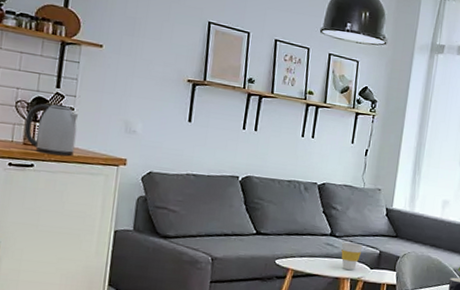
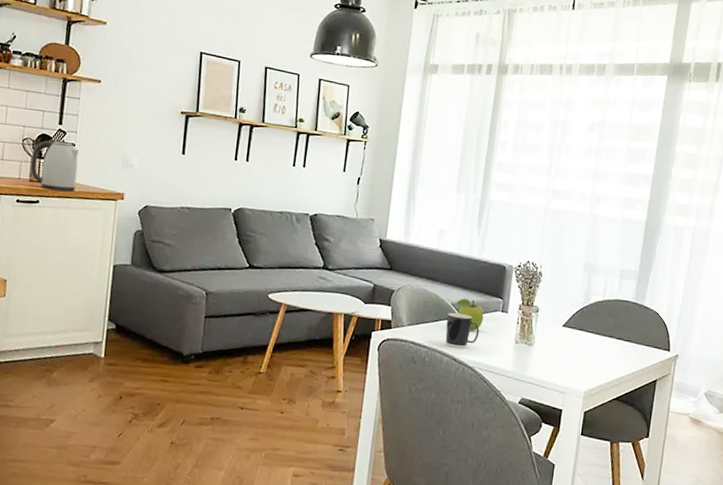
cup: present [341,241,363,271] -> none [334,275,357,305]

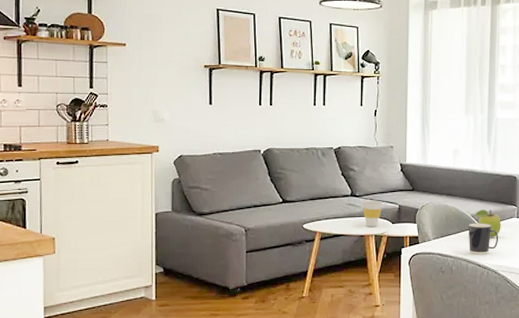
kettle: present [30,140,79,193] -> none [66,103,112,150]
cup: none [334,275,357,305] -> present [362,200,383,227]

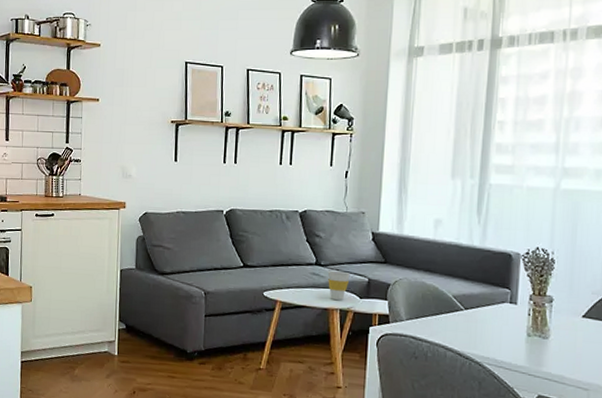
mug: present [468,223,499,254] -> none [448,305,486,343]
fruit: present [474,209,501,237] -> none [457,290,490,324]

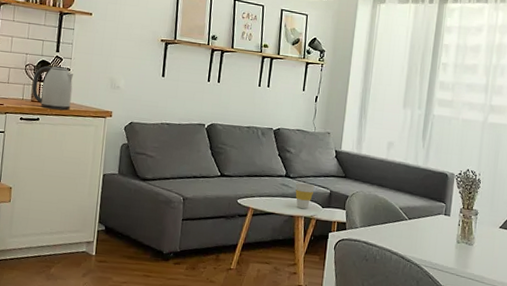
kettle: none [44,157,85,204] -> present [32,65,73,111]

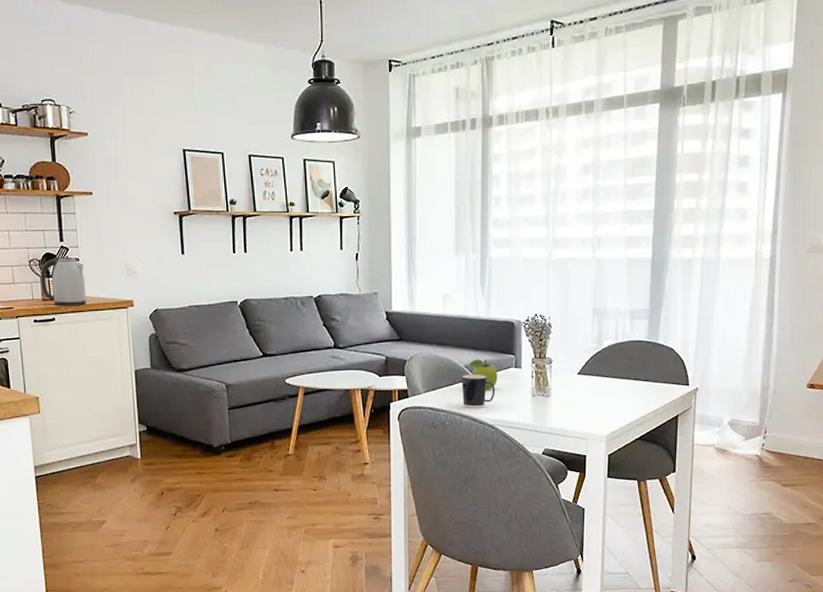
cup: present [295,182,315,209] -> none [346,352,368,381]
mug: none [394,215,425,248] -> present [461,374,495,408]
fruit: none [403,203,429,232] -> present [468,359,498,389]

